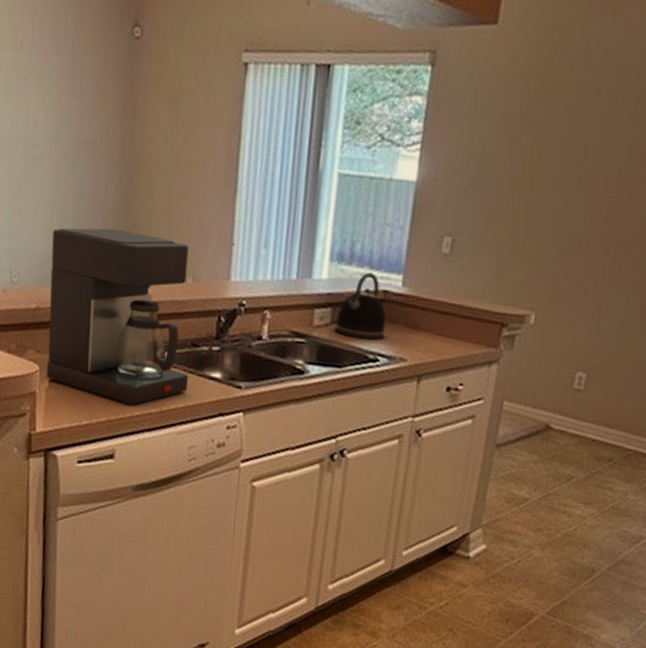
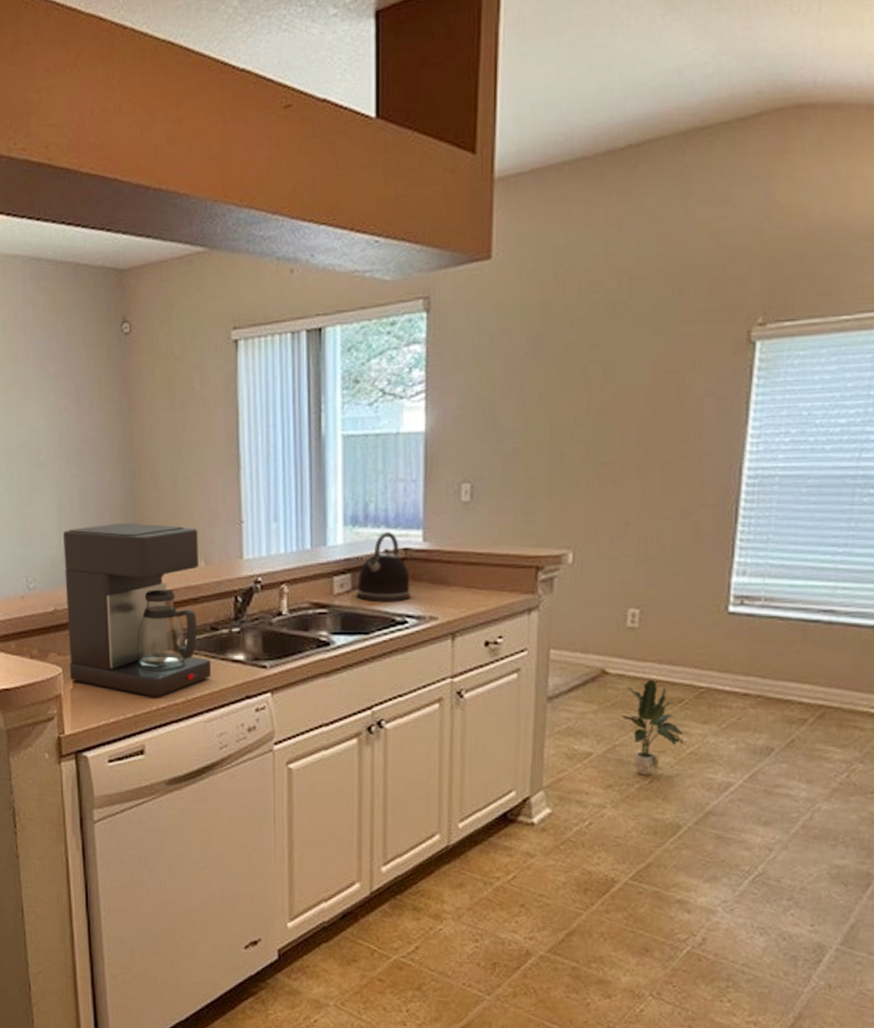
potted plant: none [558,437,610,524] -> present [622,679,687,776]

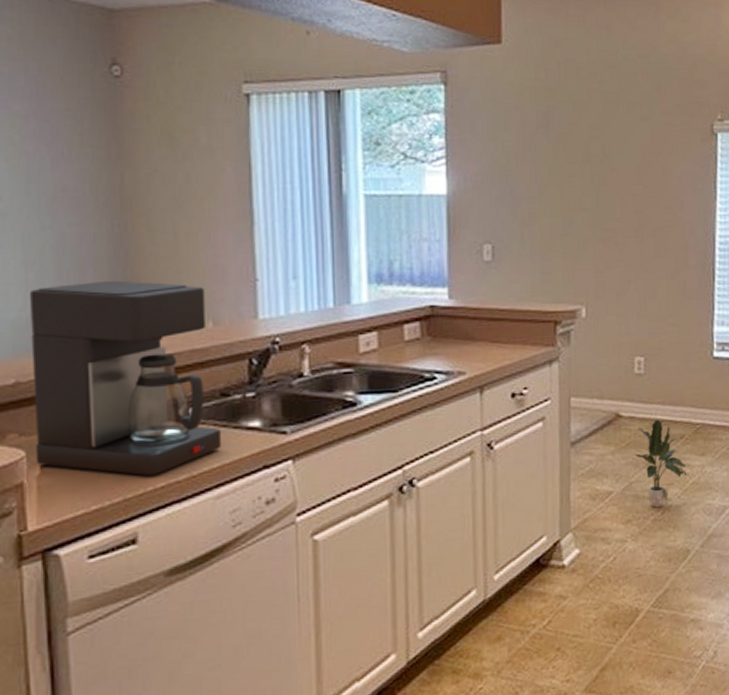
kettle: present [356,531,412,603] -> none [383,289,439,360]

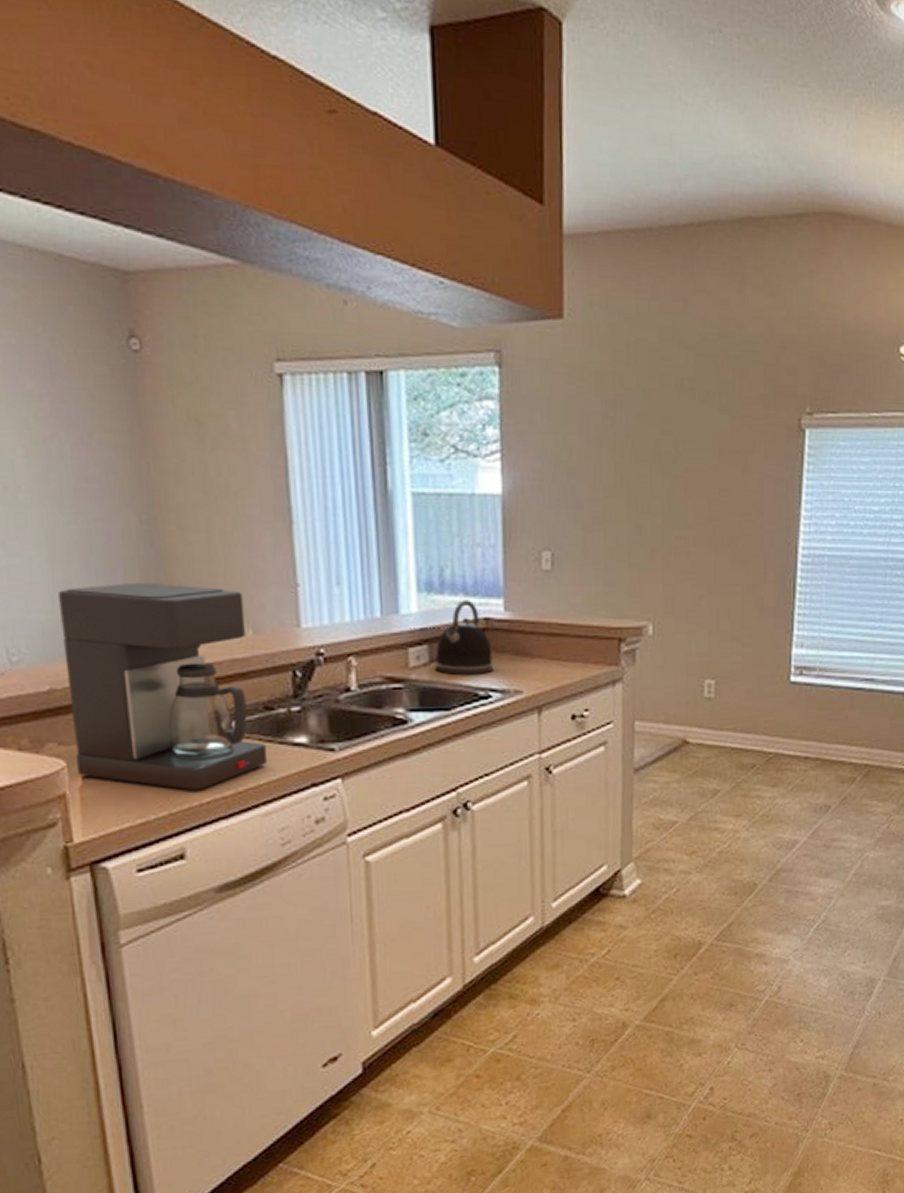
kettle: none [383,289,439,360] -> present [434,600,494,676]
potted plant: present [635,419,690,508] -> none [702,747,759,840]

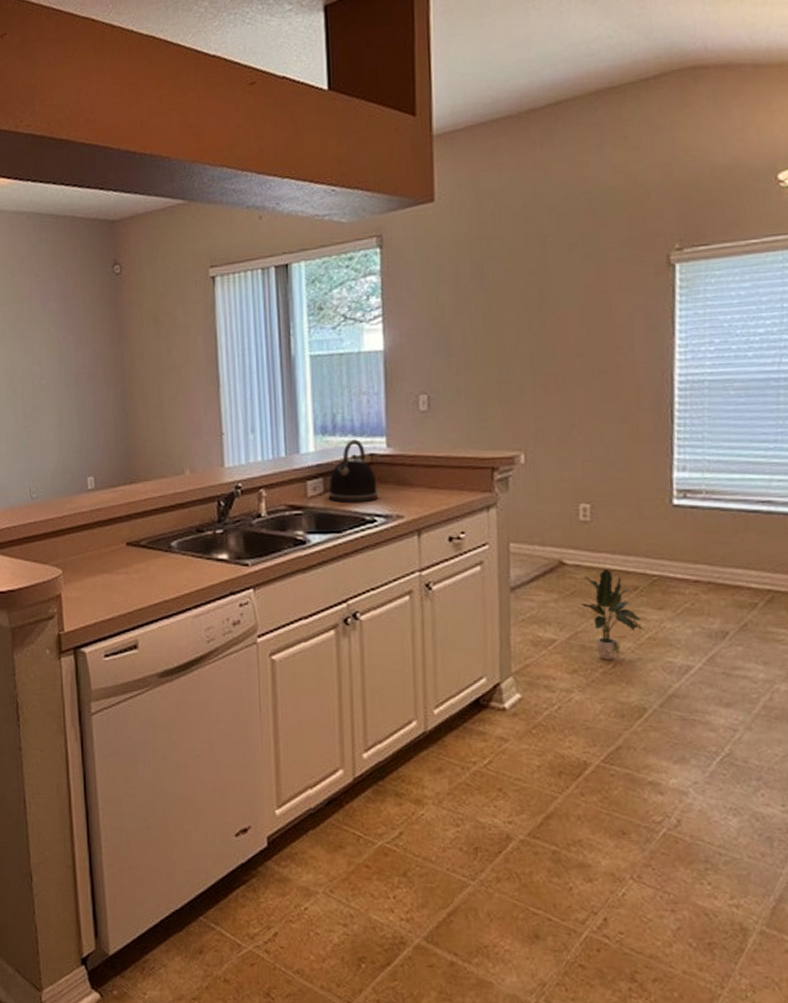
coffee maker: present [57,582,267,791] -> none [62,437,197,595]
potted plant: none [702,747,759,840] -> present [581,568,645,660]

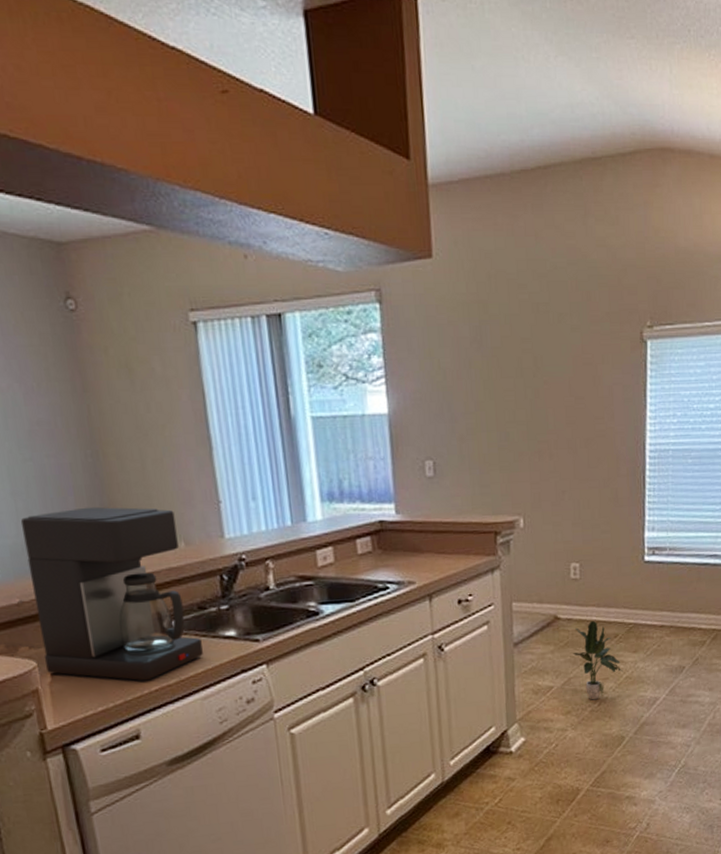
coffee maker: none [62,437,197,595] -> present [20,506,203,681]
kettle: present [328,439,379,503] -> none [338,506,390,572]

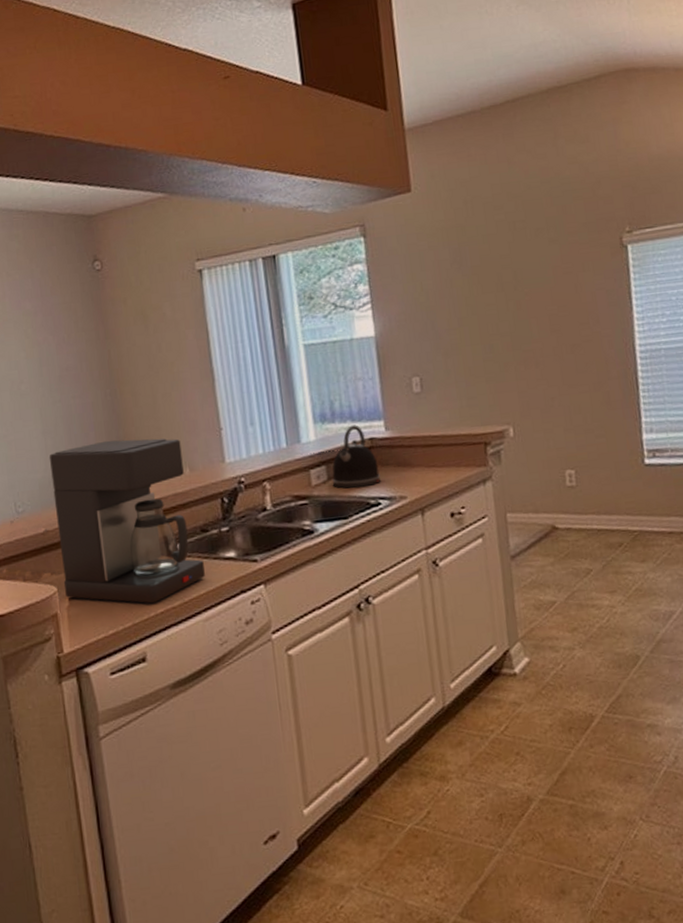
kettle: none [338,506,390,572] -> present [331,424,381,489]
potted plant: present [573,620,623,700] -> none [575,529,632,616]

